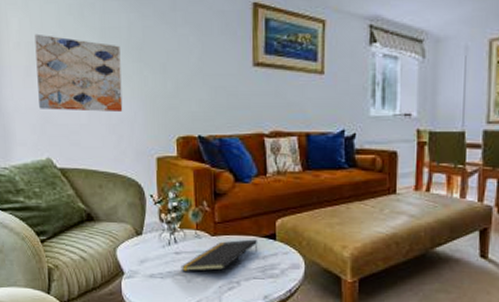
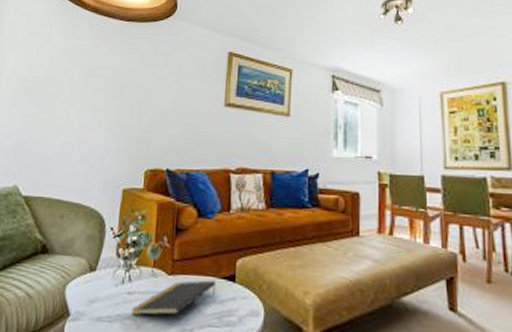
wall art: present [34,33,123,112] -> none [17,69,104,143]

